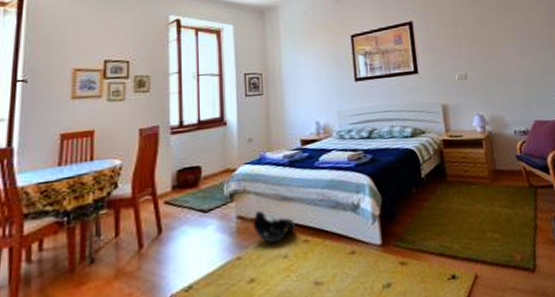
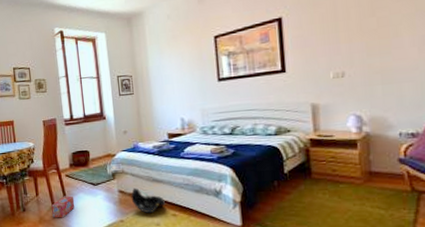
box: none [138,230,173,268] -> present [51,195,74,218]

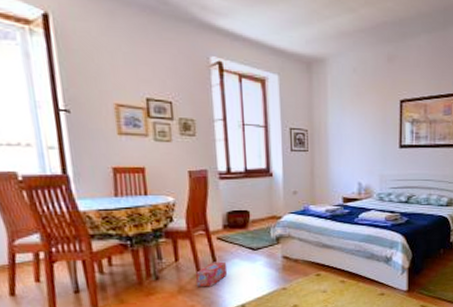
bag: present [131,186,165,213] -> none [296,252,334,280]

